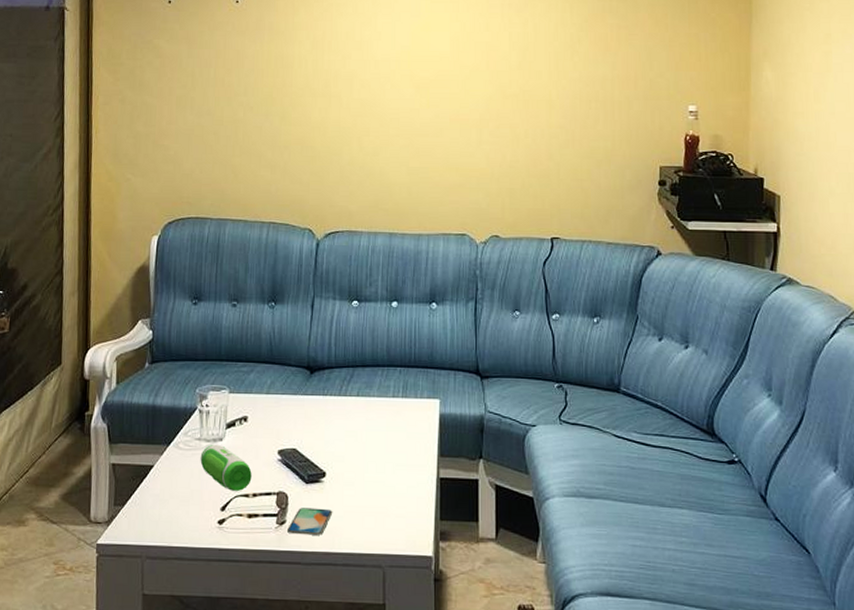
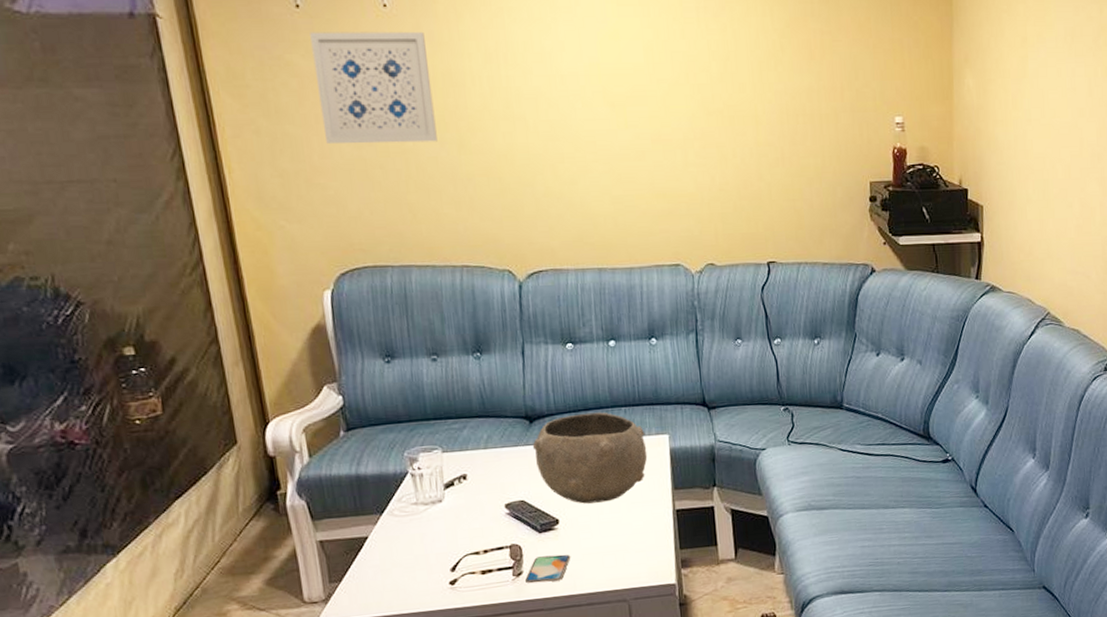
wall art: none [174,22,266,114] -> present [310,31,438,144]
speaker: present [200,444,252,491] -> none [419,506,480,551]
bowl: none [310,369,417,461] -> present [532,412,648,504]

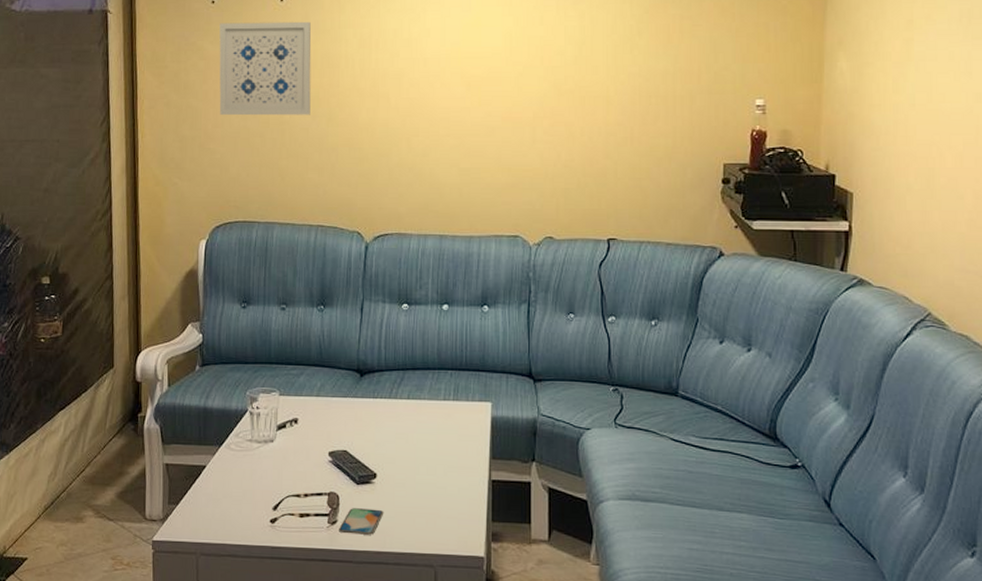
bowl: present [532,412,648,504] -> none [360,372,469,463]

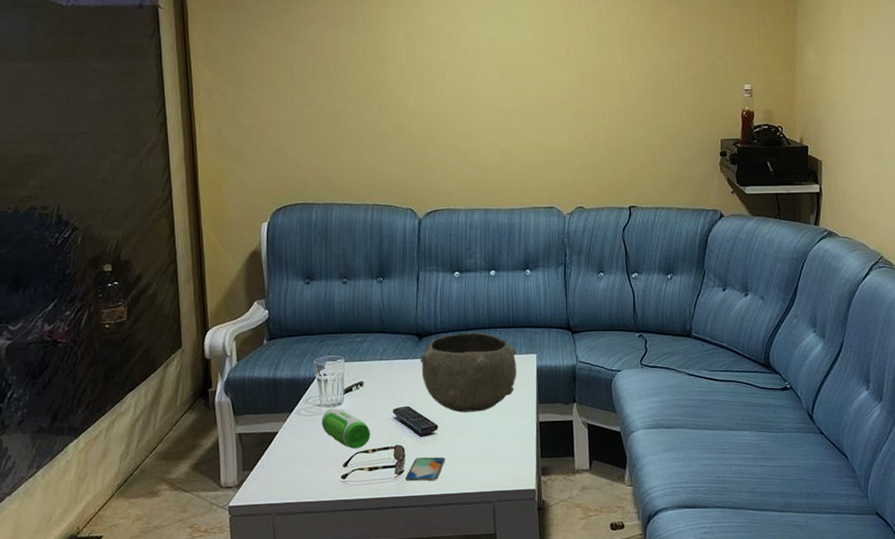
wall art: present [219,21,312,116] -> none [271,17,362,105]
speaker: none [252,445,303,491] -> present [321,408,370,448]
bowl: none [360,372,469,463] -> present [420,332,517,413]

